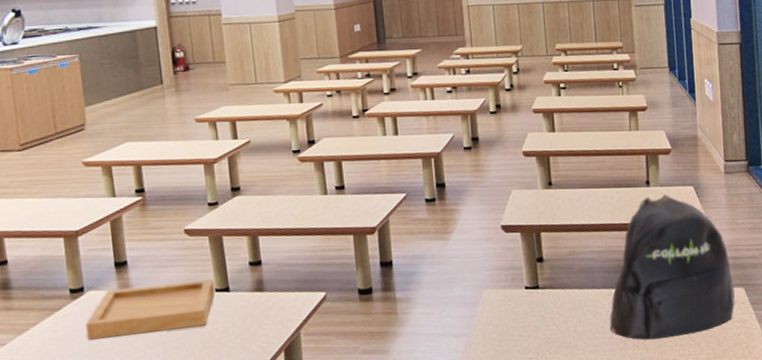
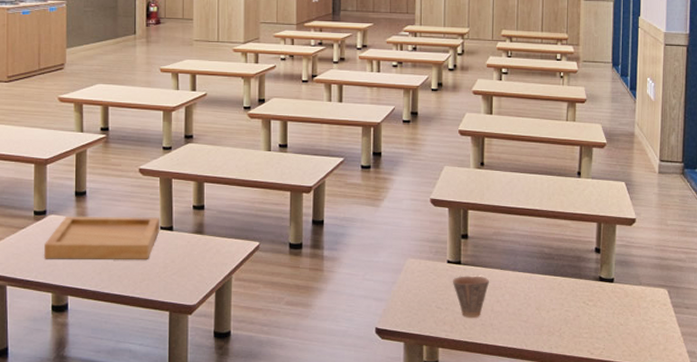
cup: none [532,298,570,342] -> present [452,276,489,318]
backpack: present [609,194,736,340] -> none [526,186,658,329]

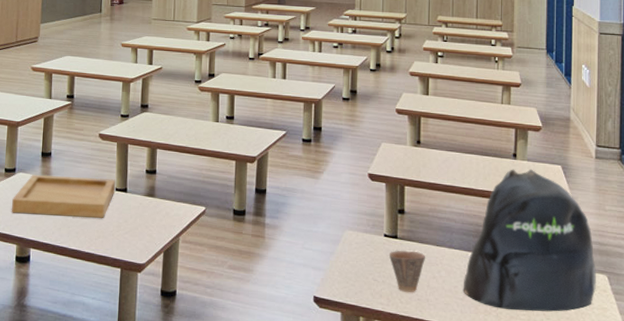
backpack: none [526,186,658,329] -> present [463,169,597,312]

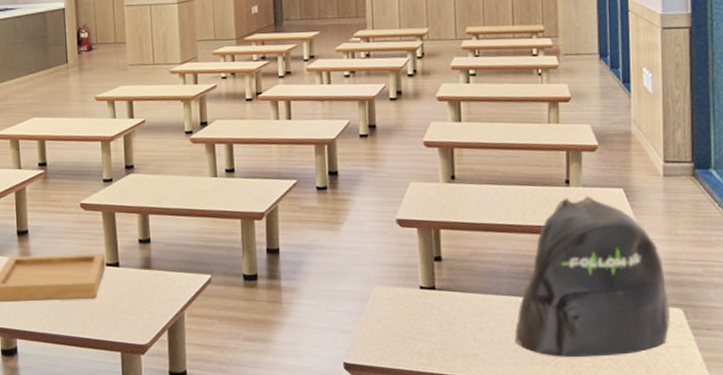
cup: present [388,250,425,292] -> none [426,301,469,348]

